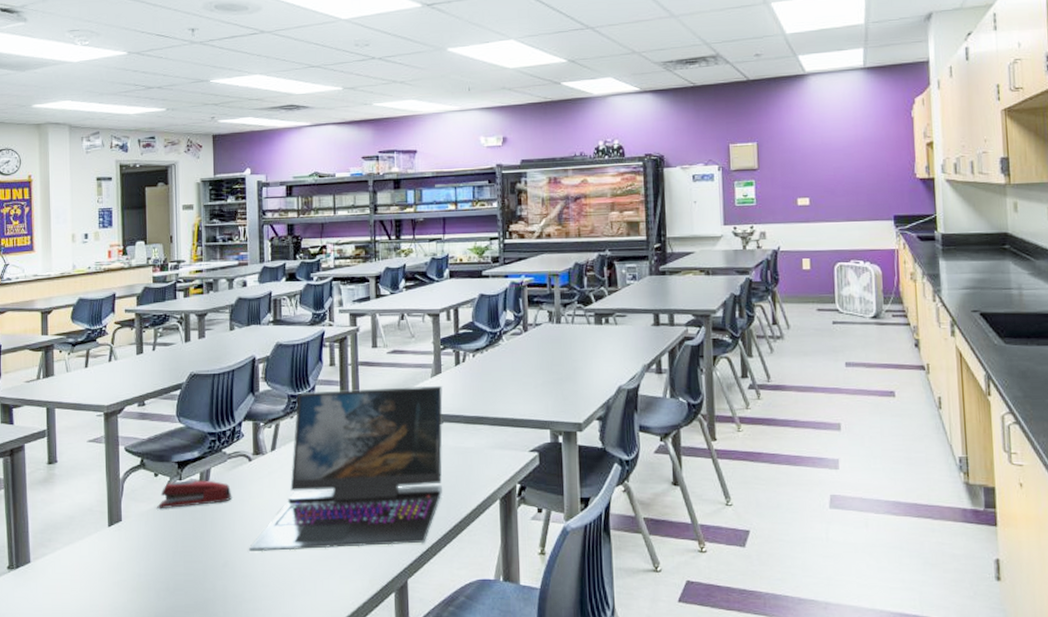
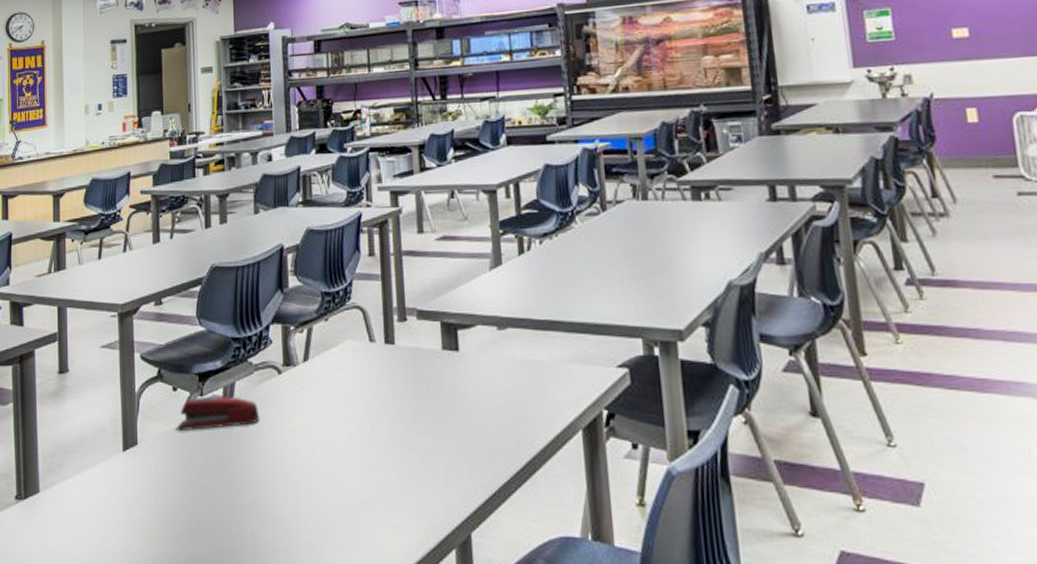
laptop: present [248,385,443,552] -> none [279,280,510,490]

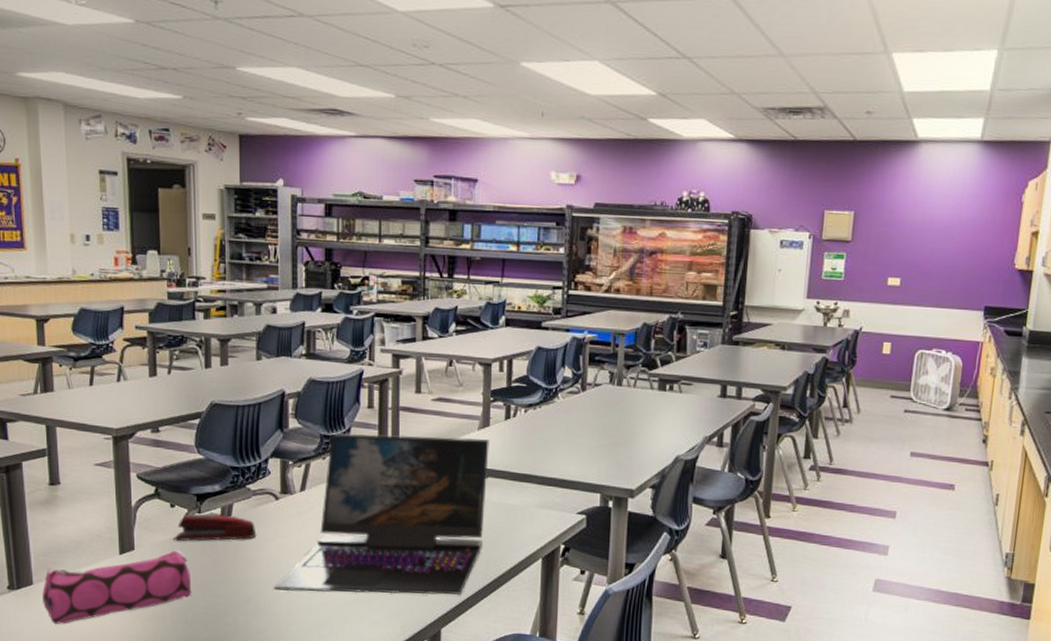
pencil case: none [48,444,195,542] -> present [42,551,192,625]
laptop: none [279,280,510,490] -> present [273,433,489,596]

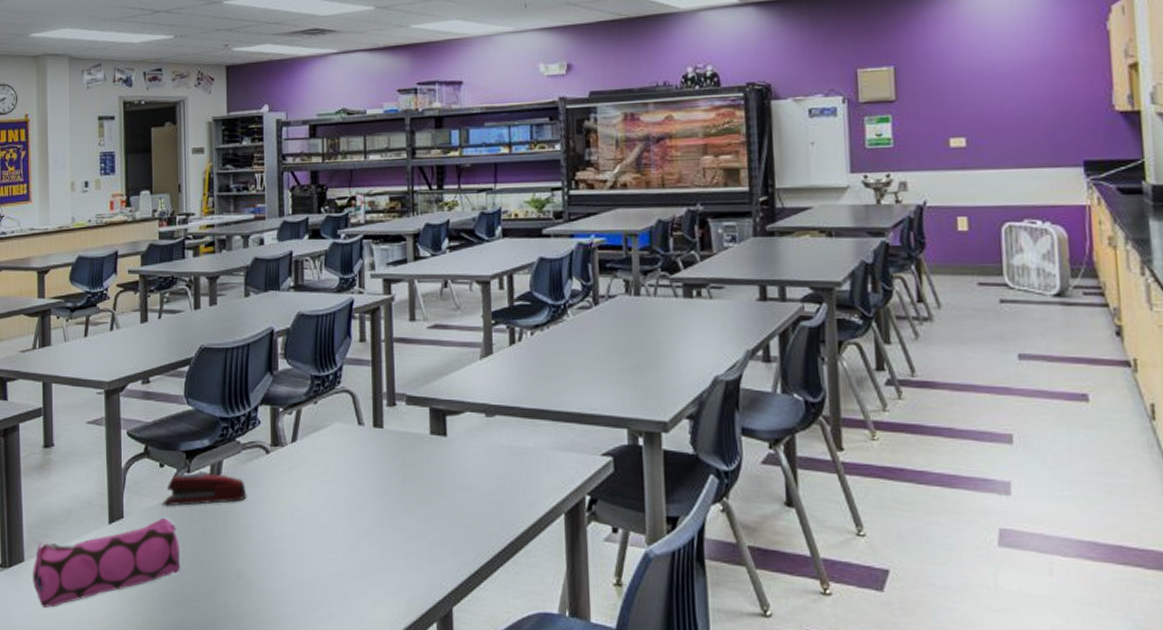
laptop: present [273,433,489,596] -> none [265,368,494,564]

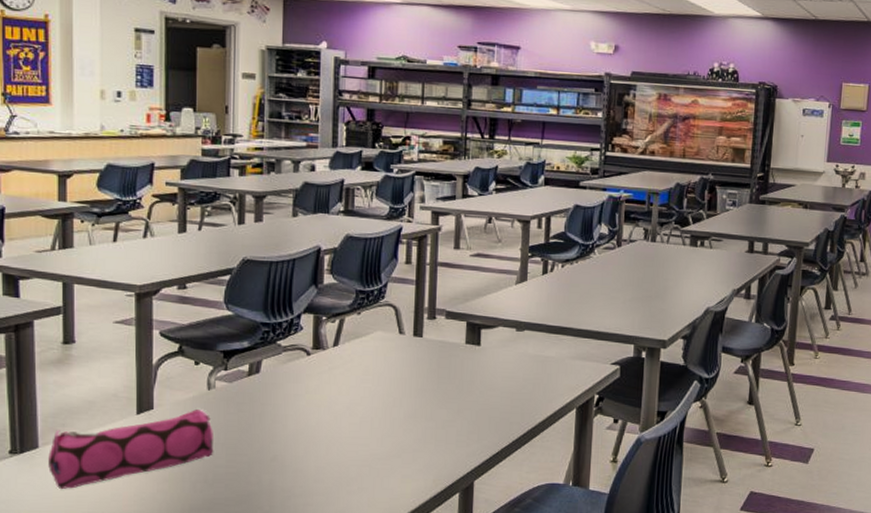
stapler: present [163,473,247,507] -> none [197,371,286,400]

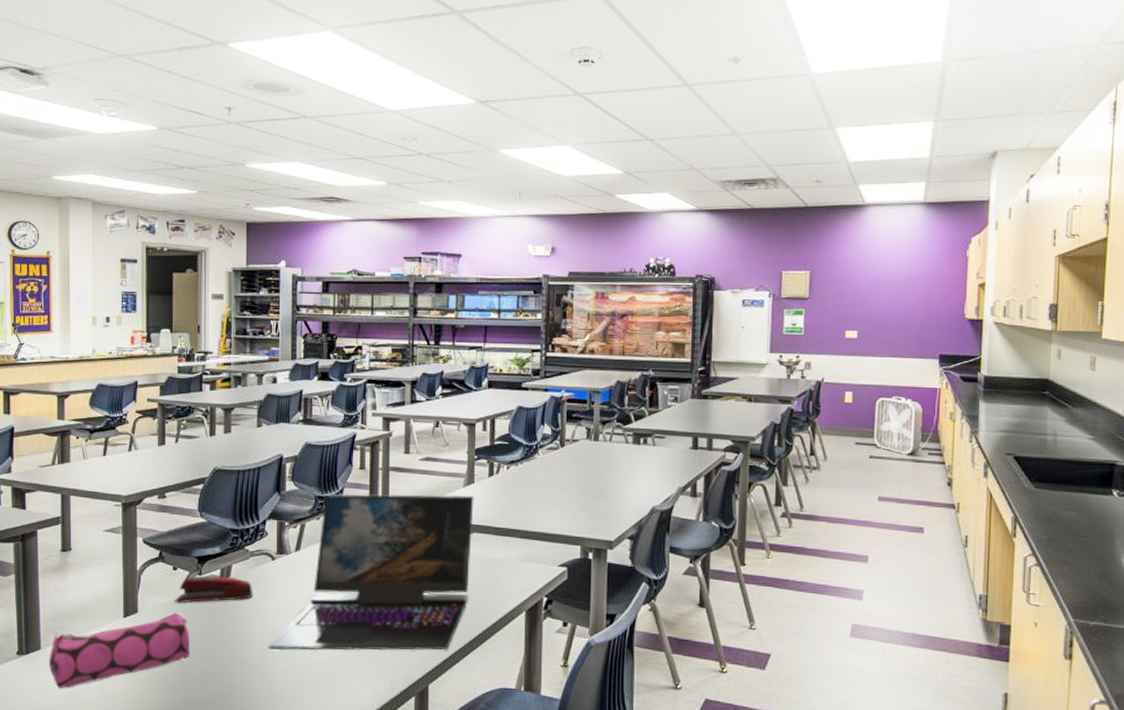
stapler: none [197,371,286,400] -> present [175,575,253,604]
laptop: none [301,288,527,448] -> present [268,494,474,651]

